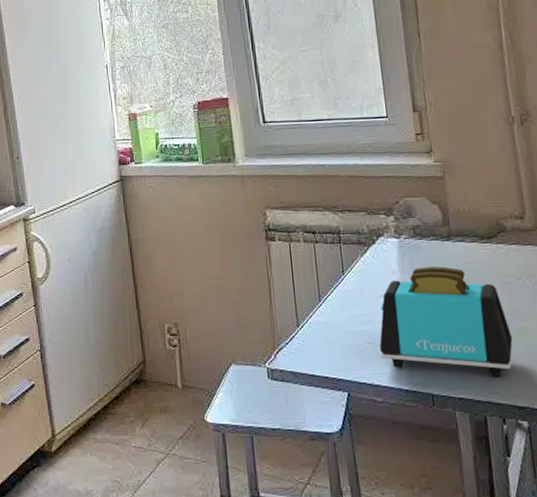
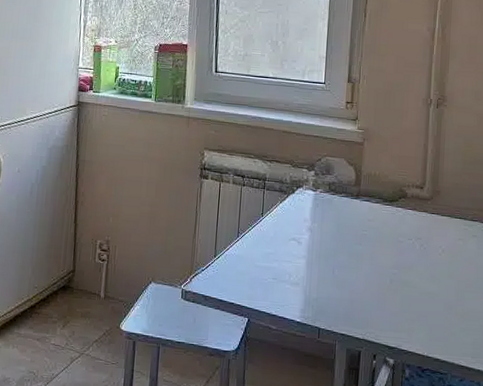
toaster: present [379,266,513,377] -> none [282,219,395,320]

